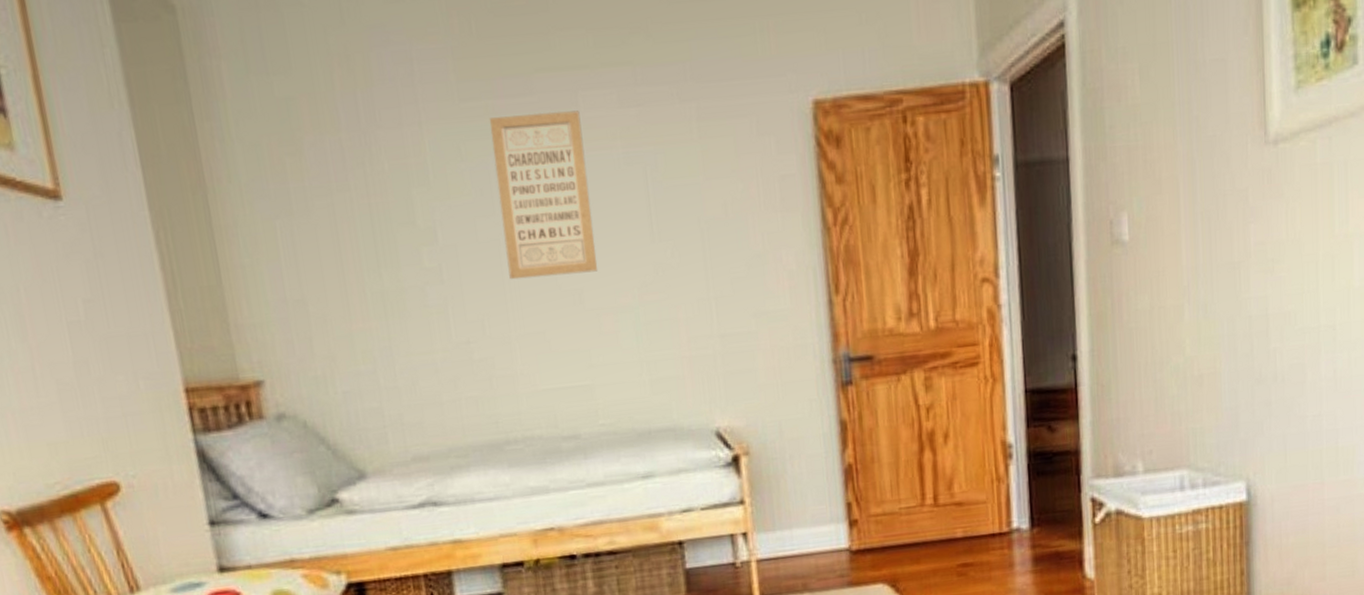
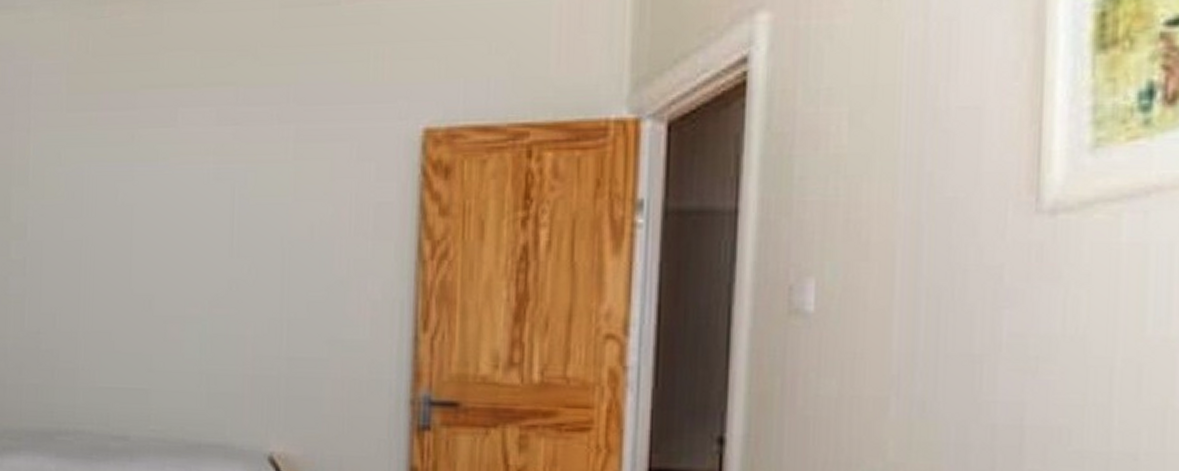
wall art: present [489,110,597,280] -> none [86,126,177,280]

